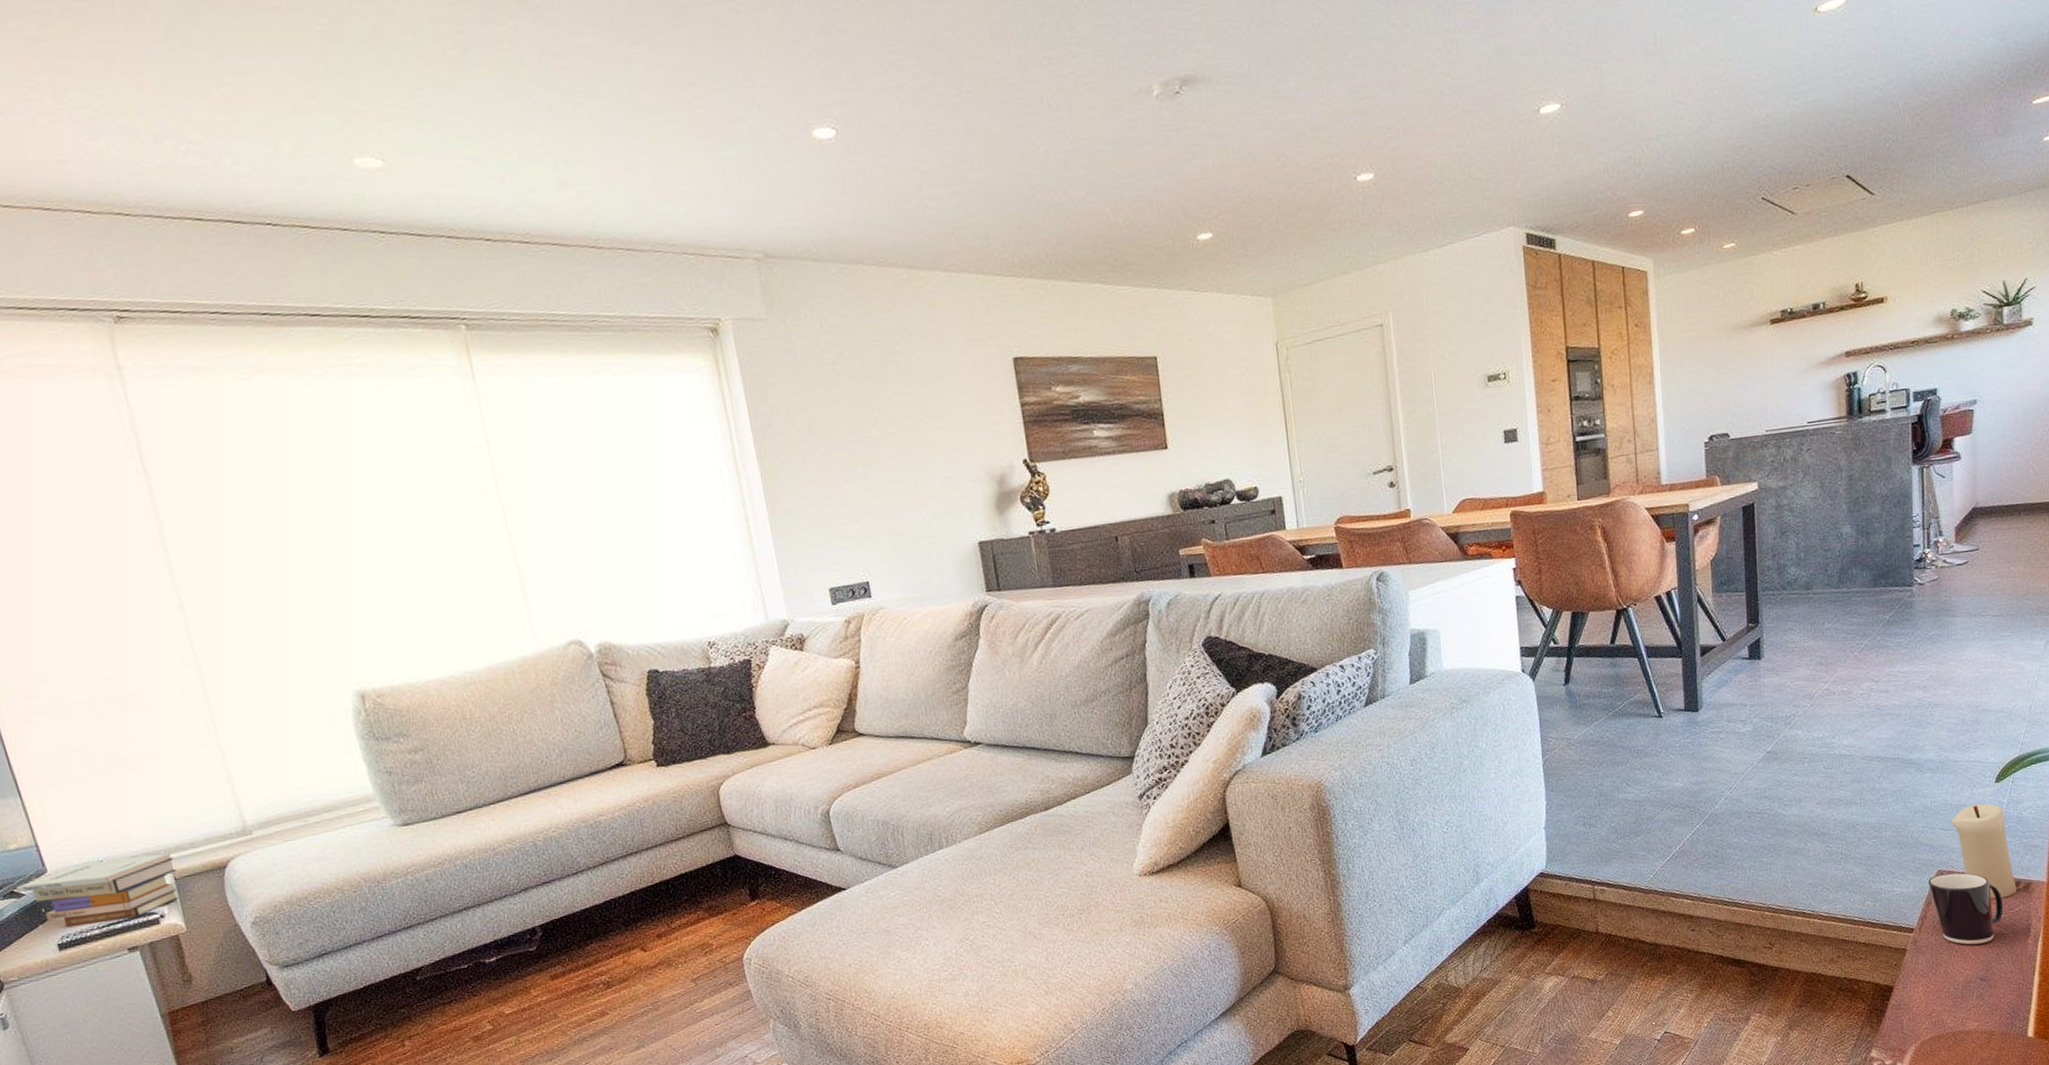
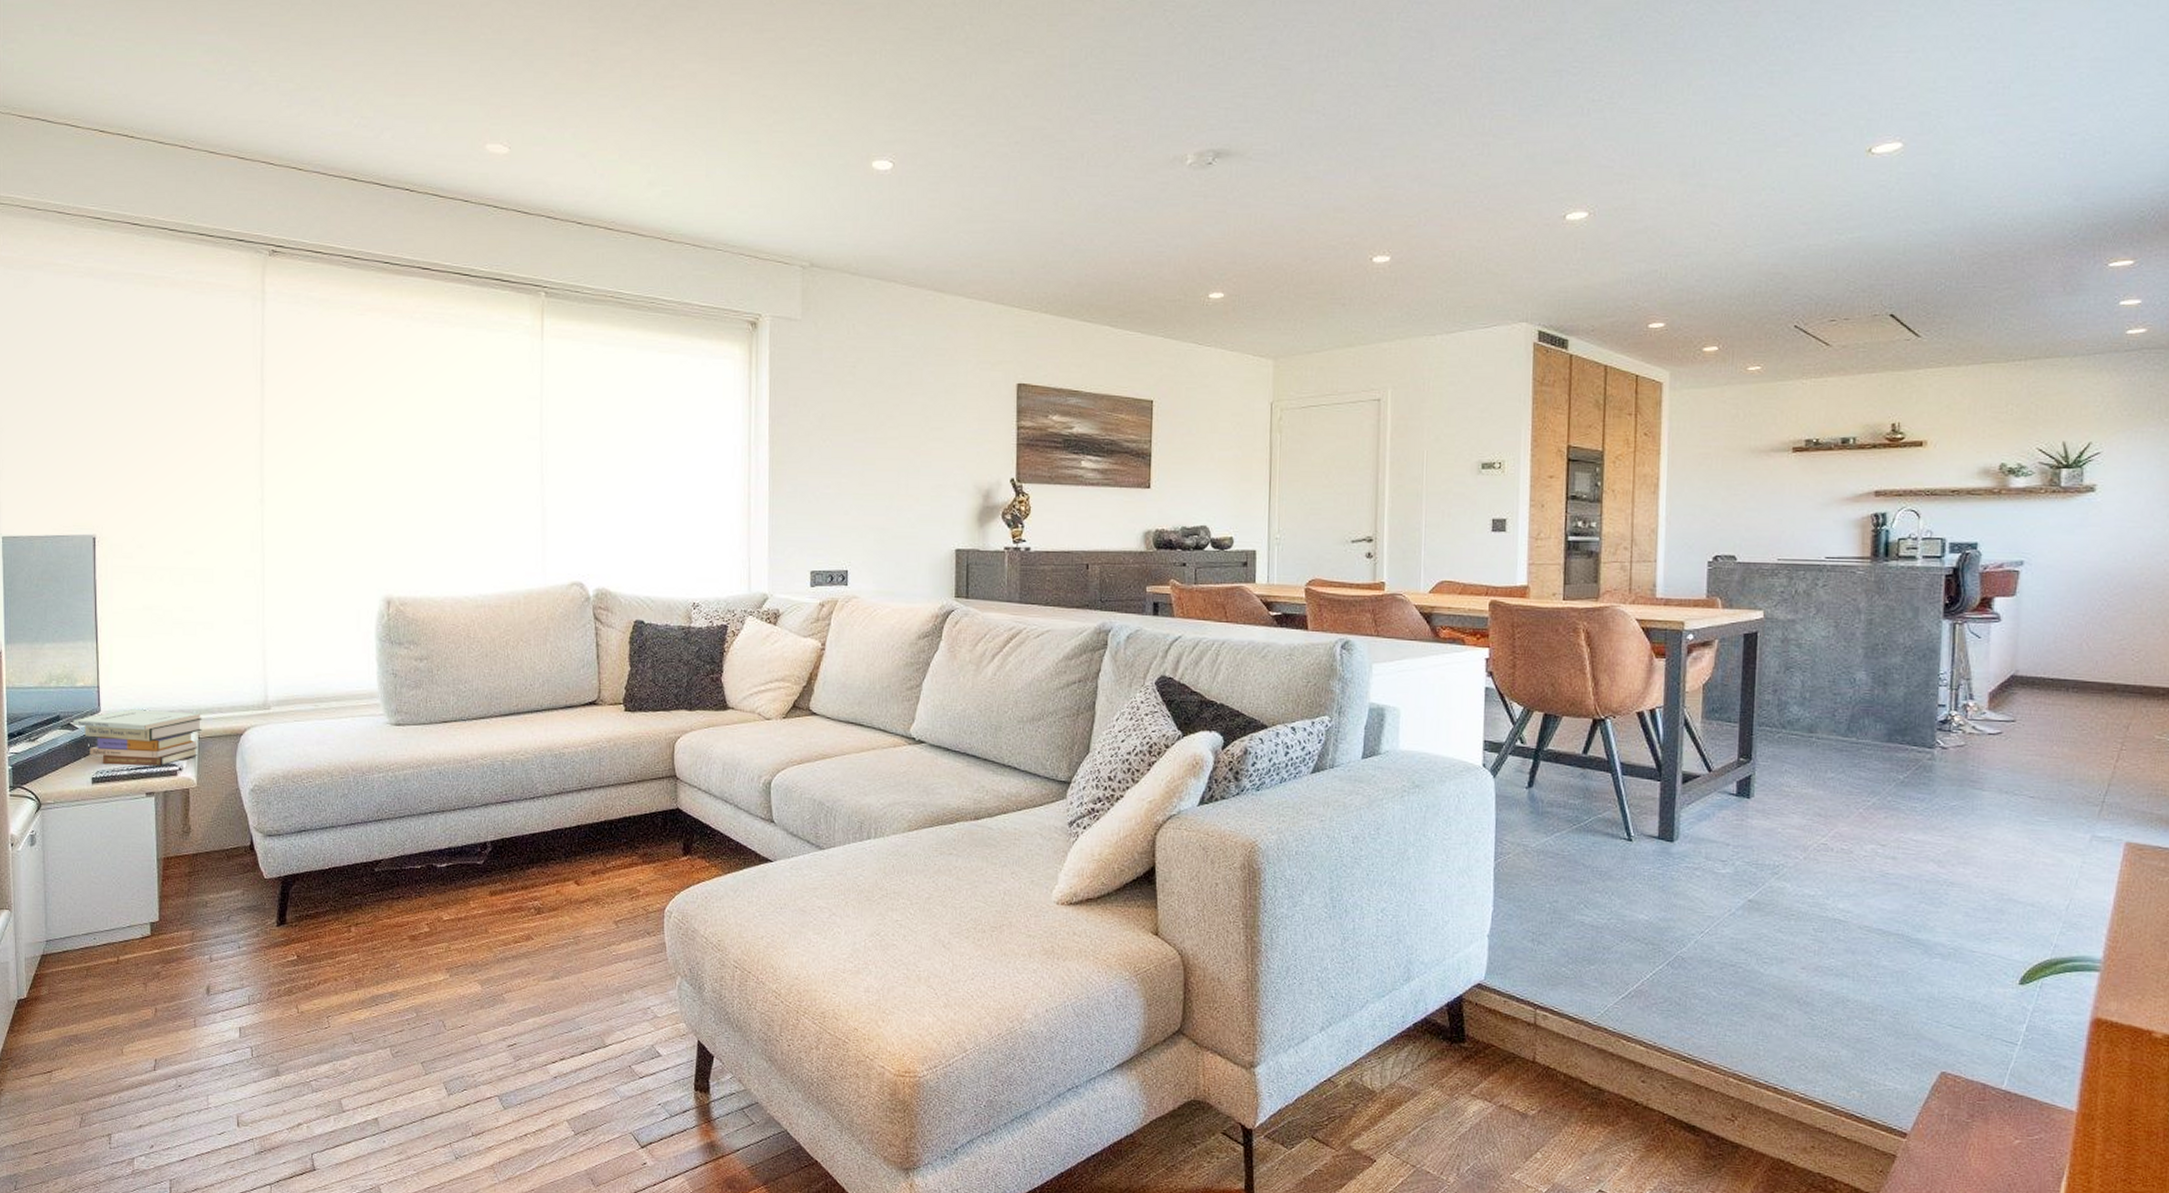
mug: present [1928,872,2004,945] -> none [1928,1077,2021,1169]
candle: present [1950,803,2018,900] -> none [1961,1005,2039,1122]

